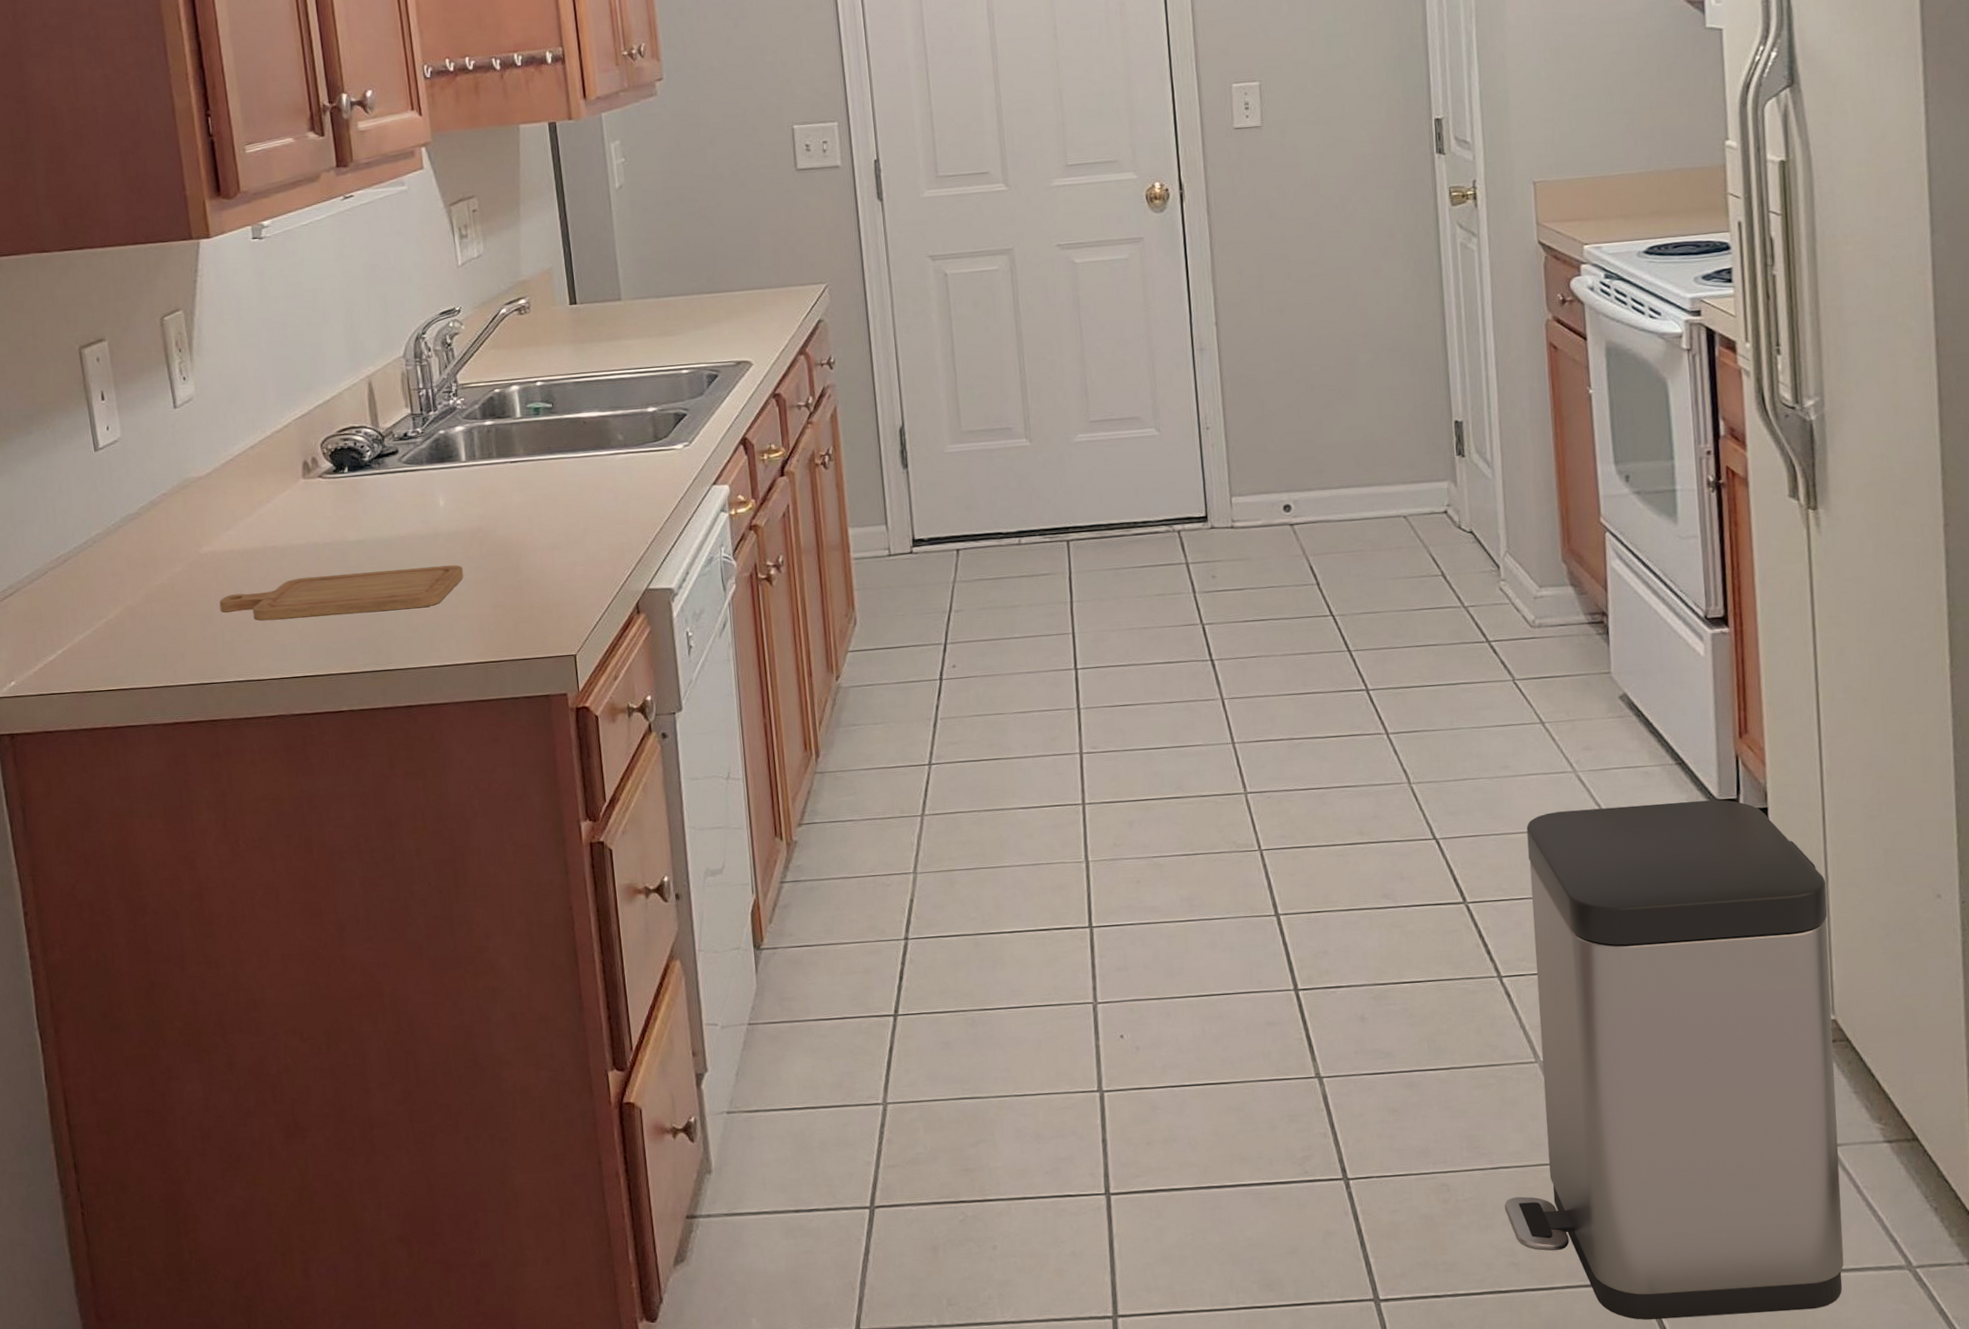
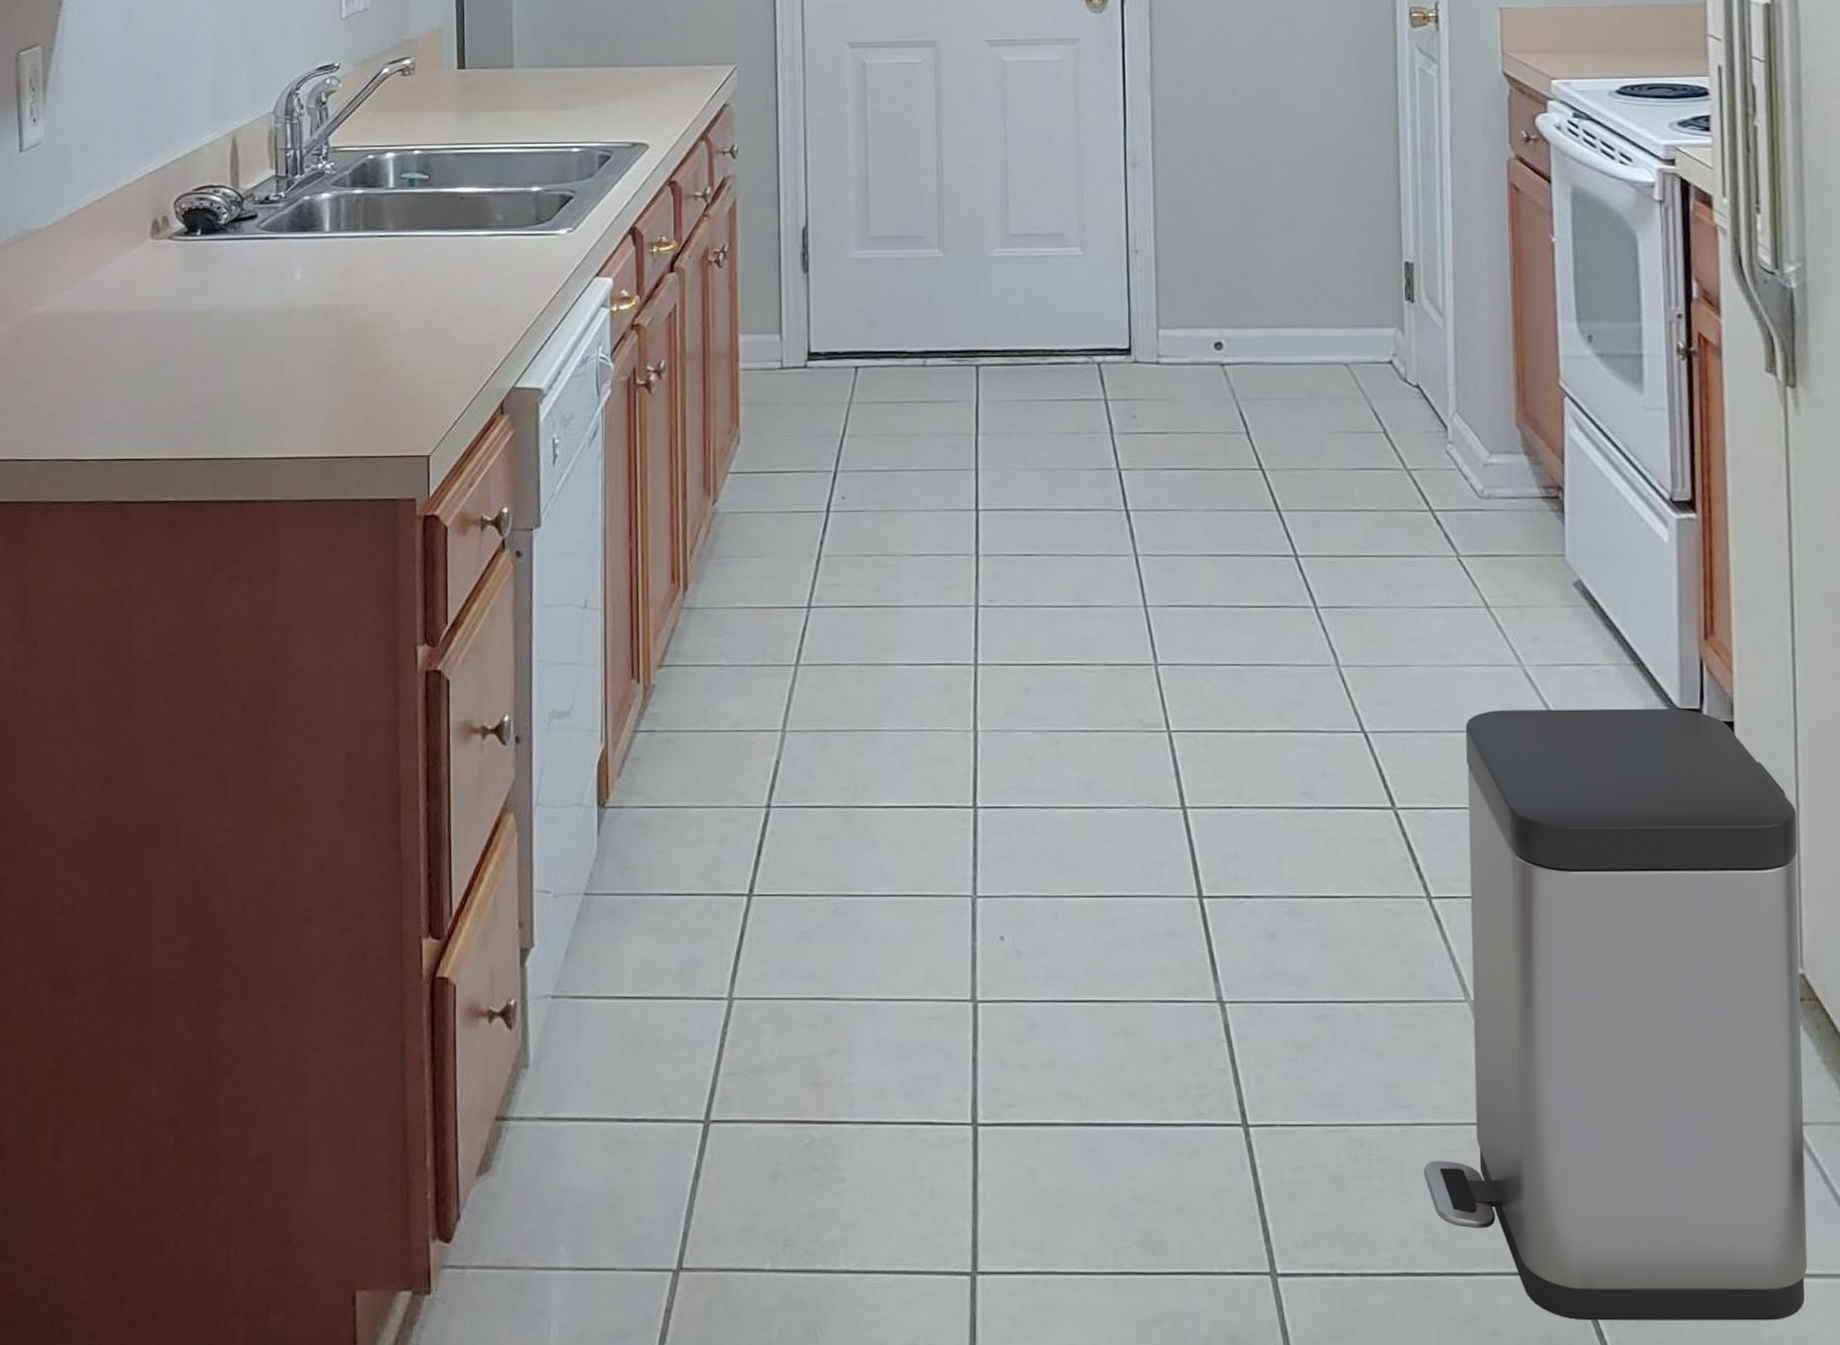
chopping board: present [219,565,464,621] -> none [45,346,315,394]

